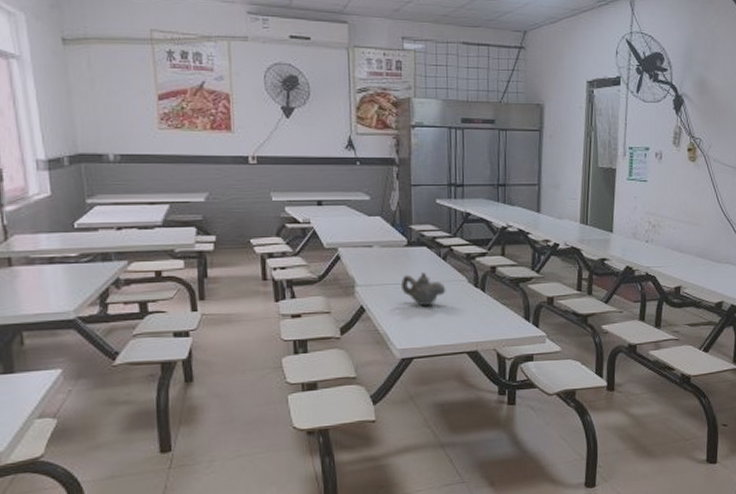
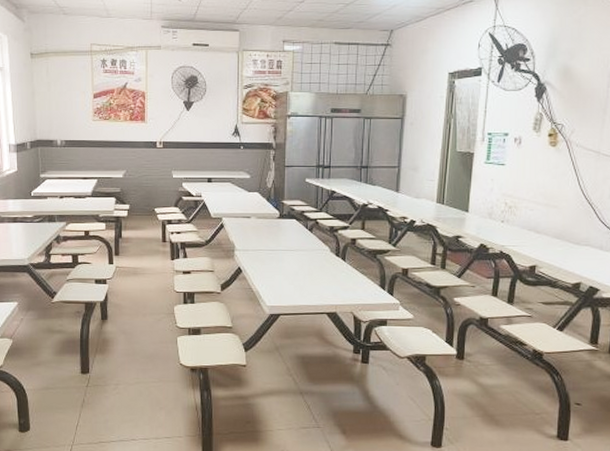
teapot: present [400,272,446,306] -> none [272,241,311,271]

